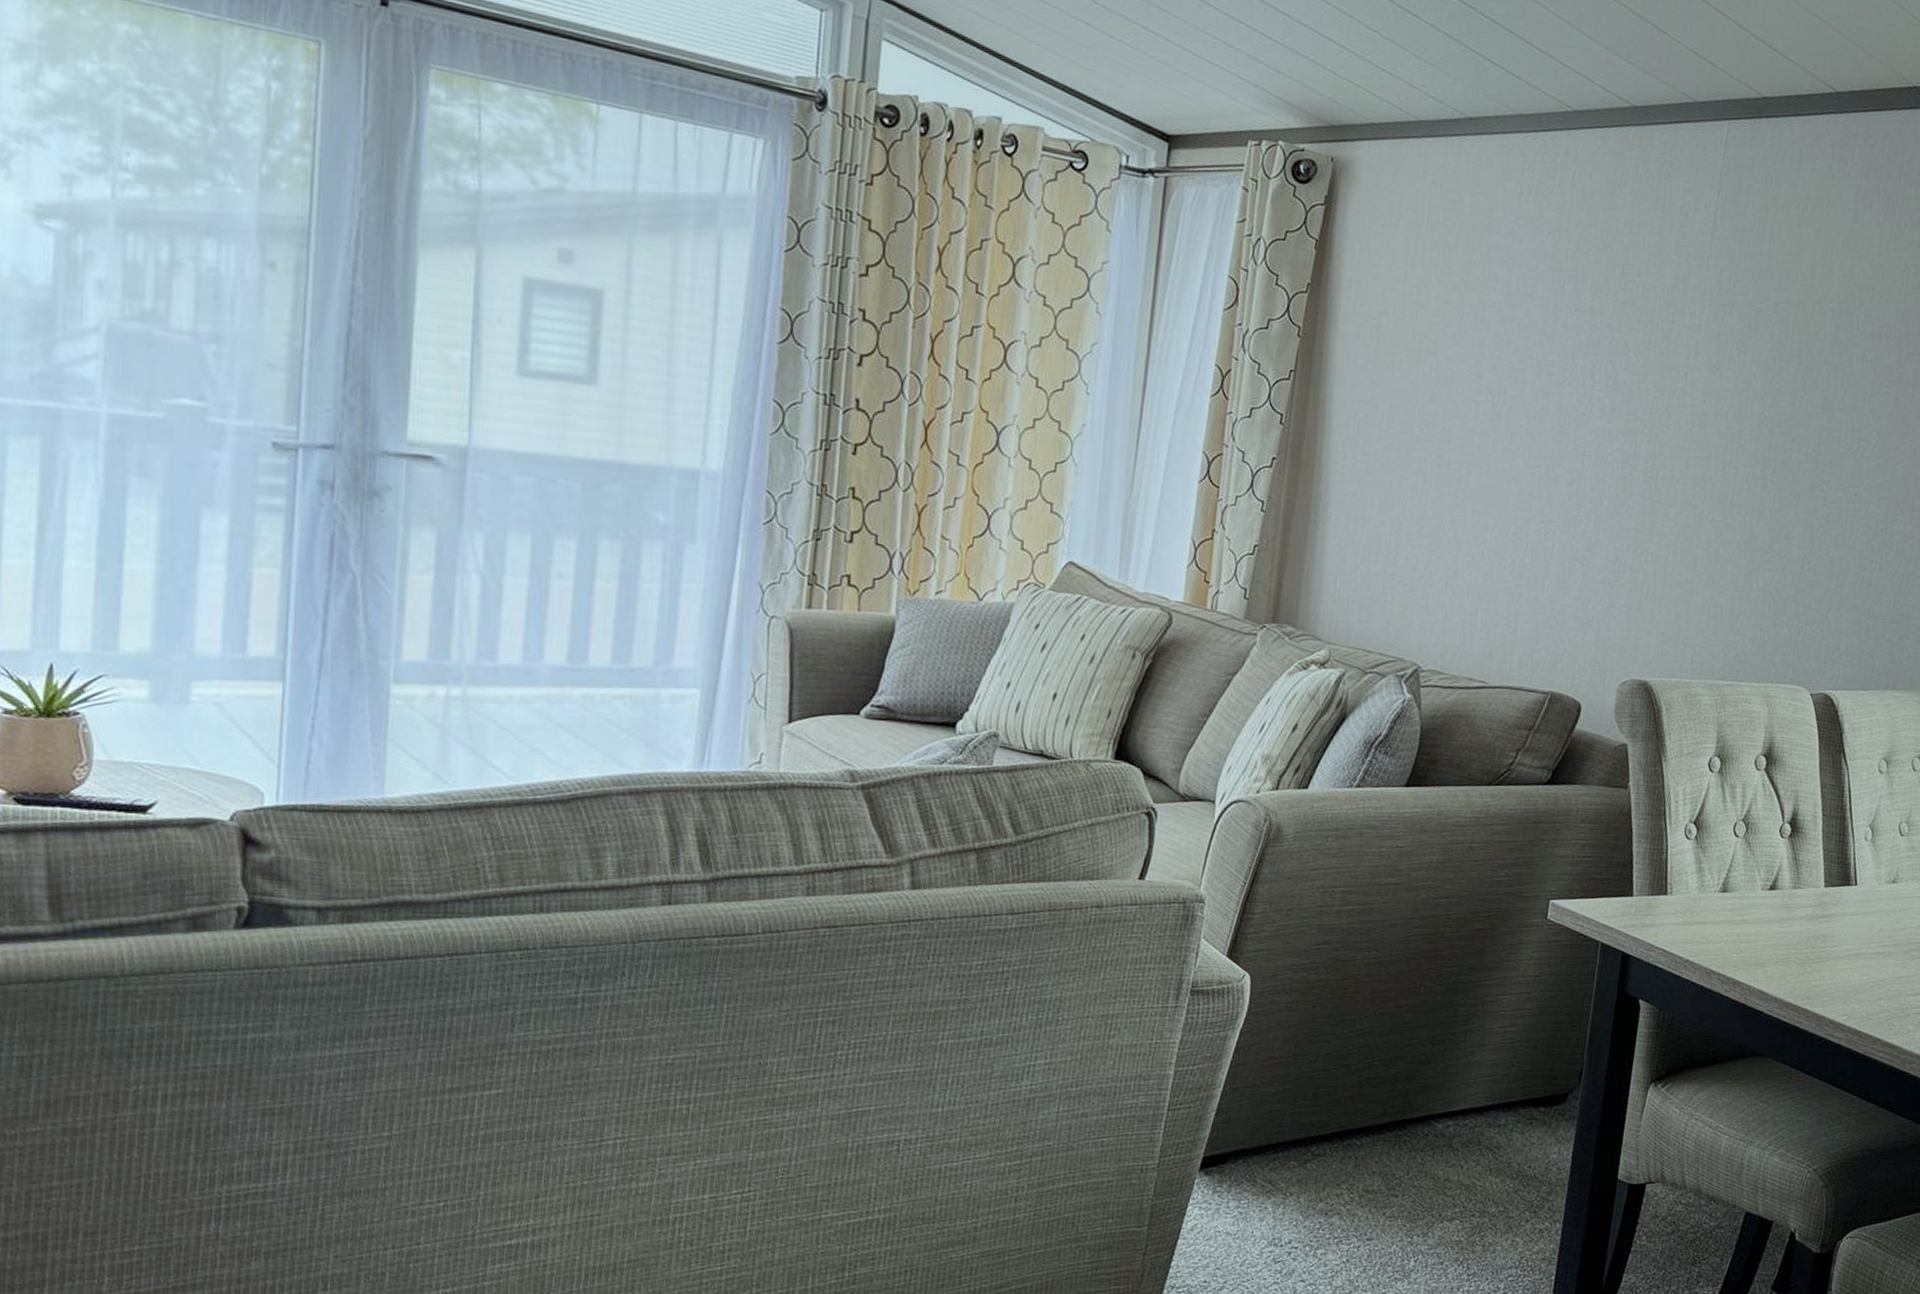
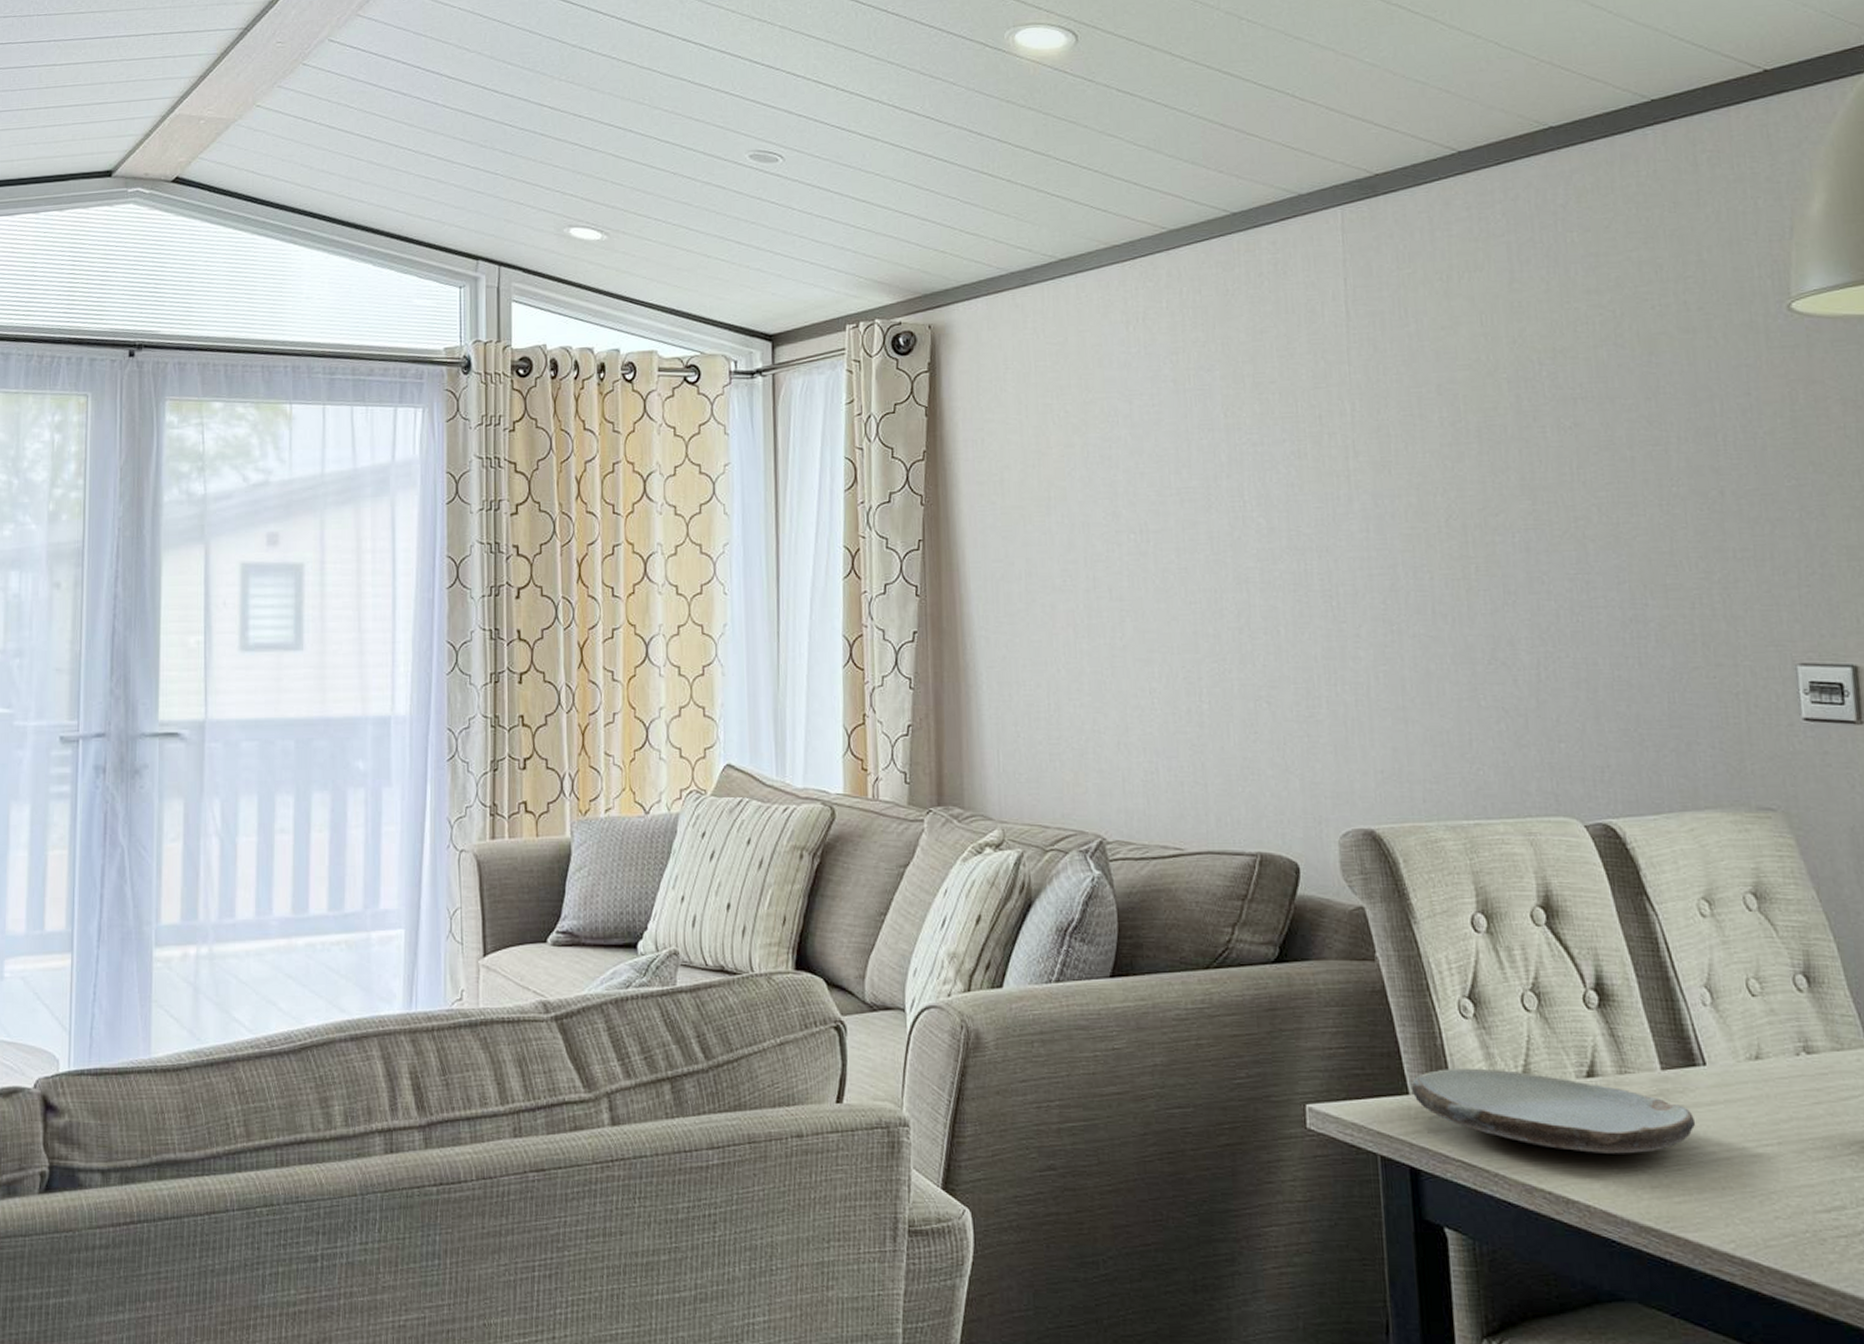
plate: none [1635,877,1840,949] -> present [1411,1067,1696,1154]

